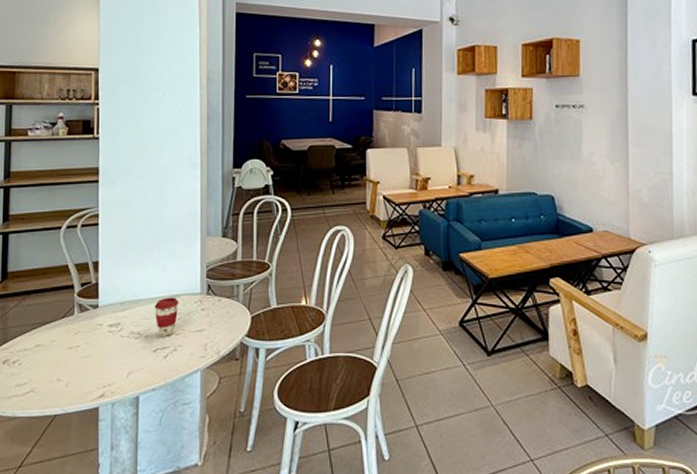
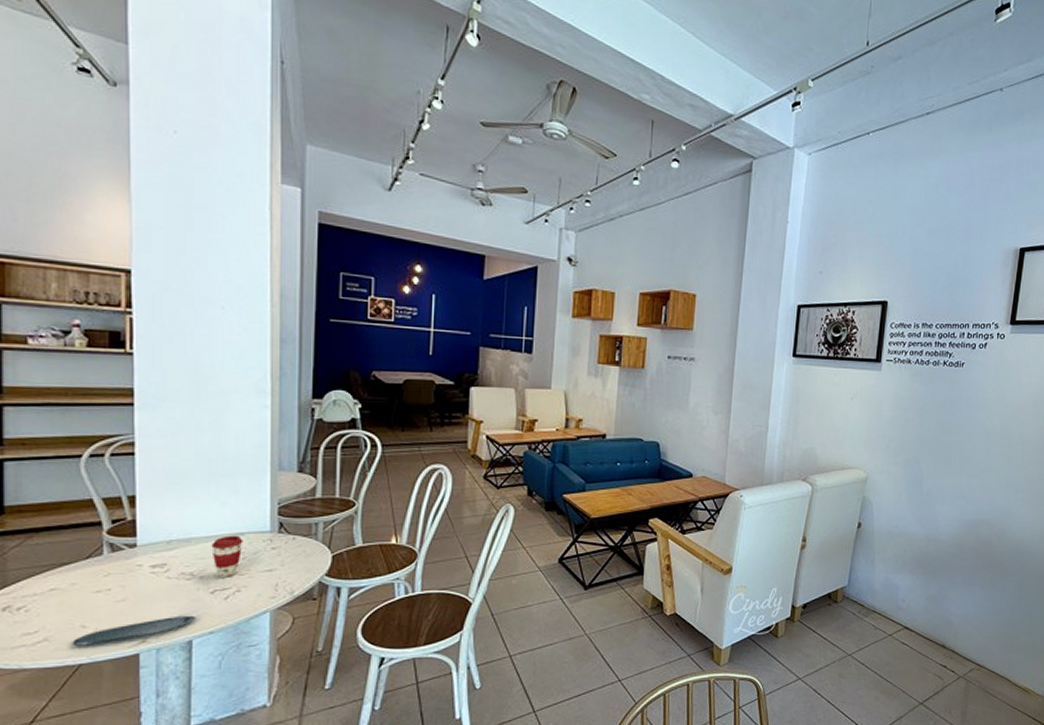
oval tray: none [50,372,142,398] -> present [72,615,196,646]

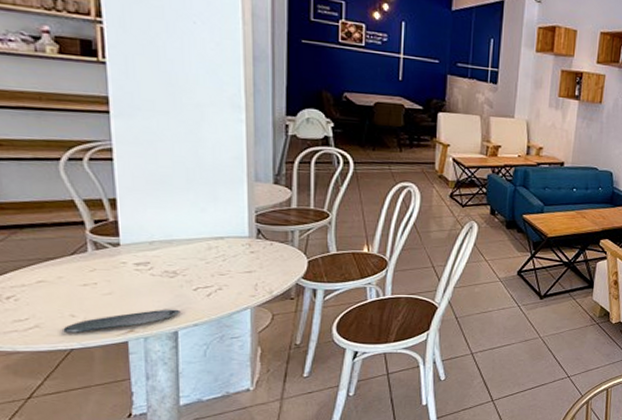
coffee cup: present [211,535,243,577] -> none [192,239,223,277]

